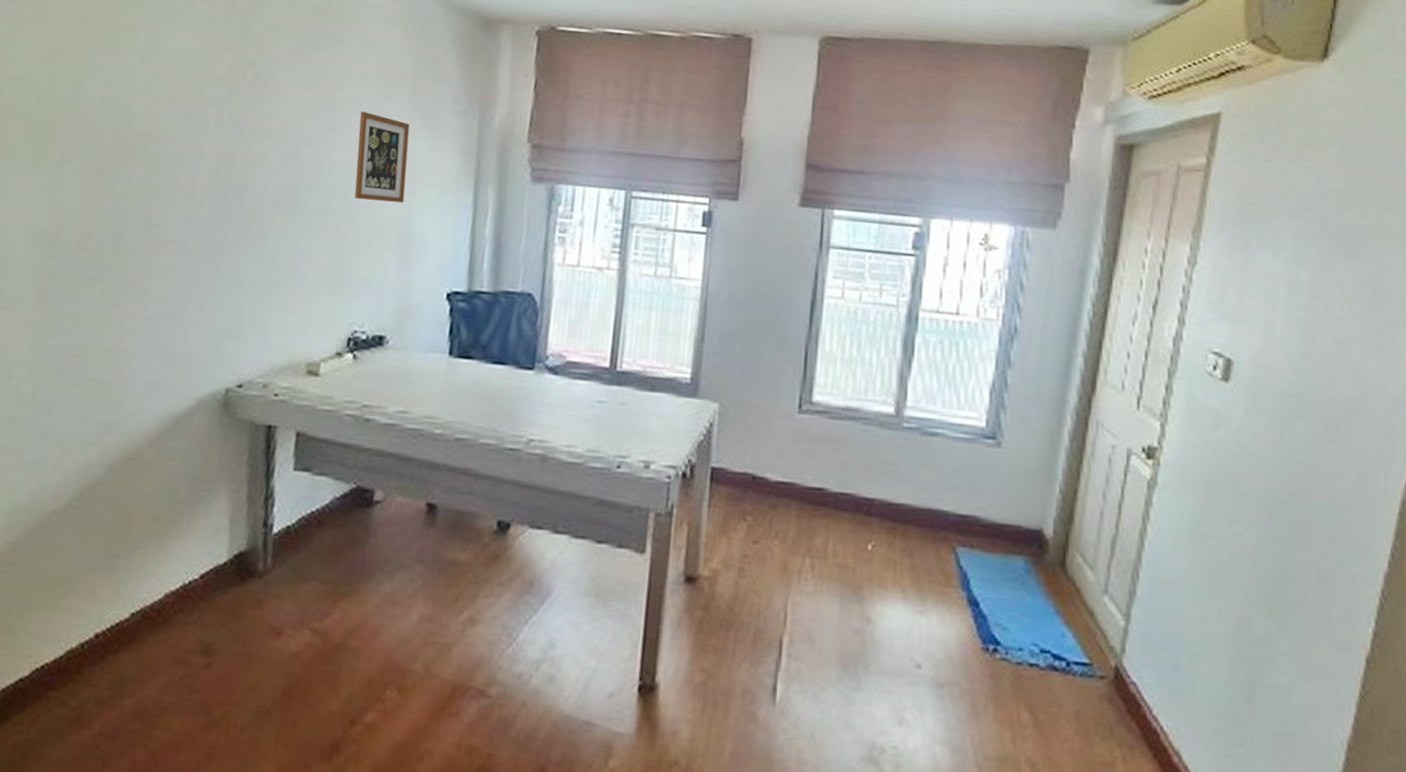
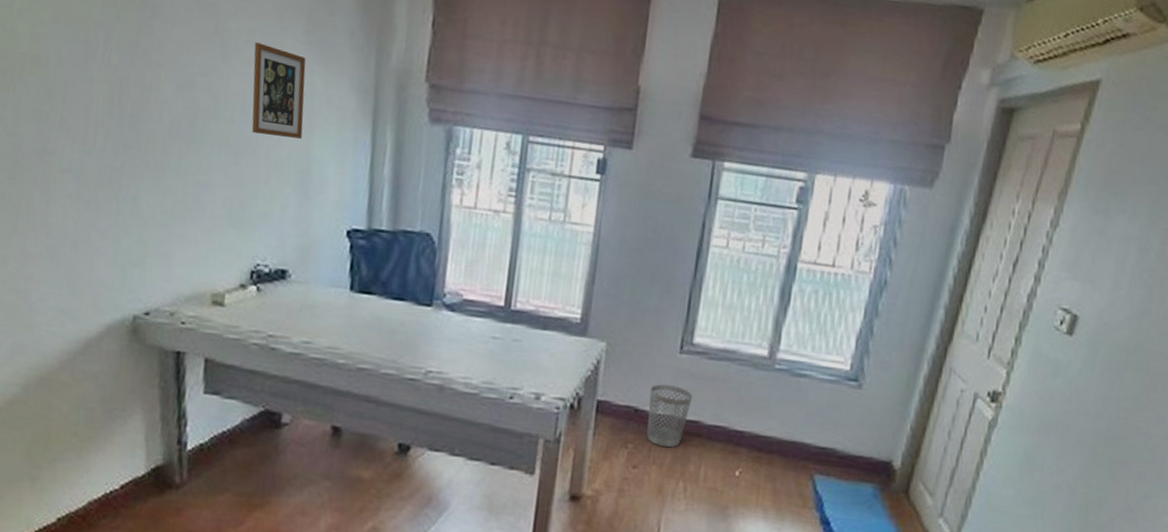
wastebasket: none [766,447,816,519] -> present [646,384,693,448]

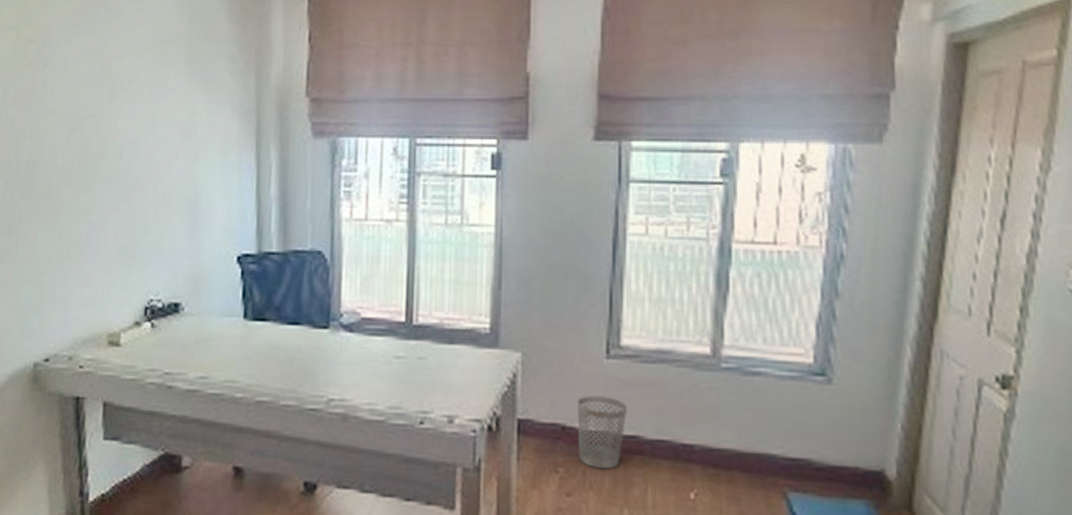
picture frame: present [251,42,306,139] -> none [139,79,189,168]

